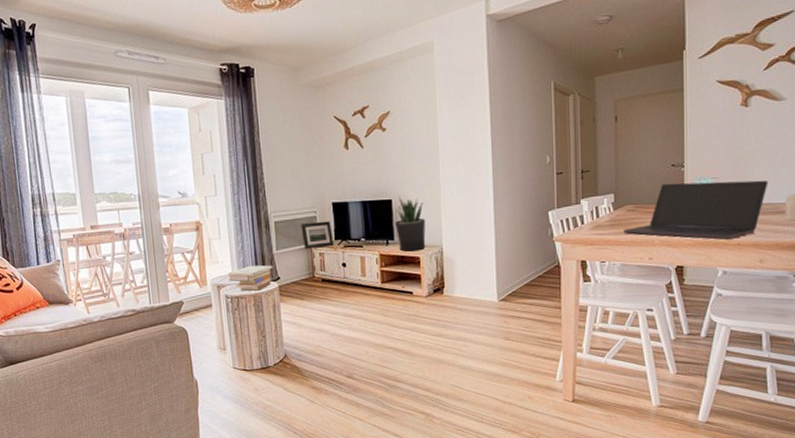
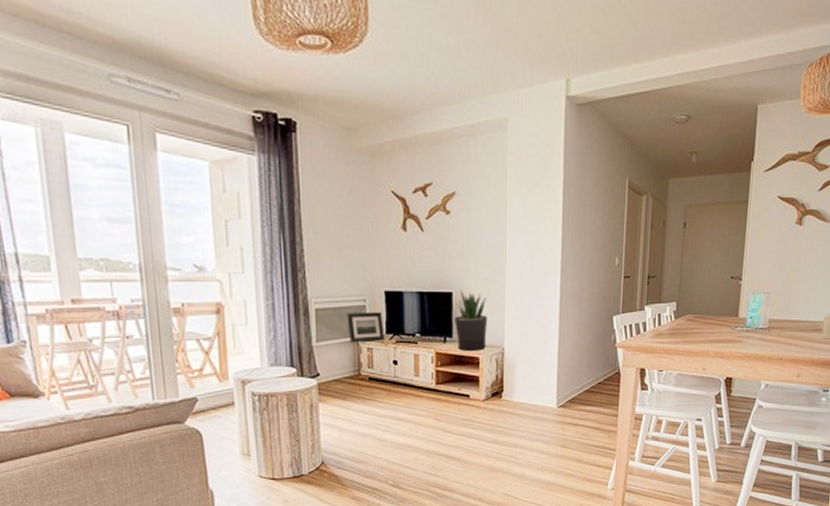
books: present [228,265,273,291] -> none [256,358,311,388]
laptop: present [624,180,768,240] -> none [682,295,812,354]

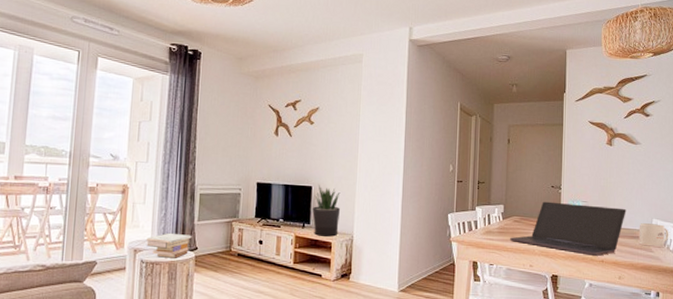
books: none [256,358,311,388] -> present [146,232,192,258]
picture frame: present [347,312,385,343] -> none [224,198,254,224]
laptop: none [682,295,812,354] -> present [510,201,627,256]

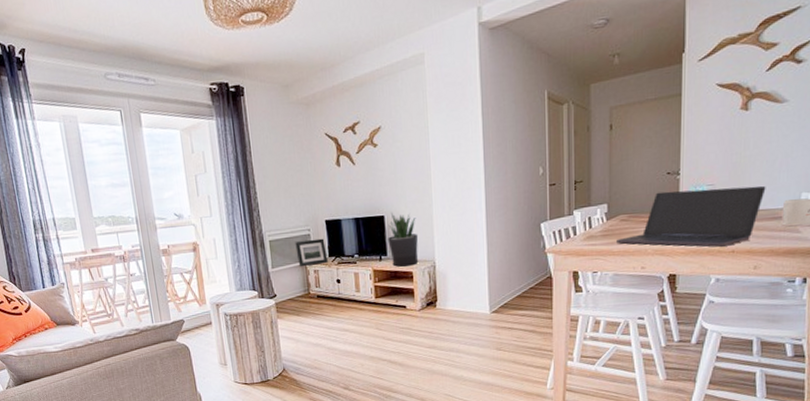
books: present [146,232,192,258] -> none [226,283,269,309]
picture frame: none [224,198,254,224] -> present [295,238,328,267]

